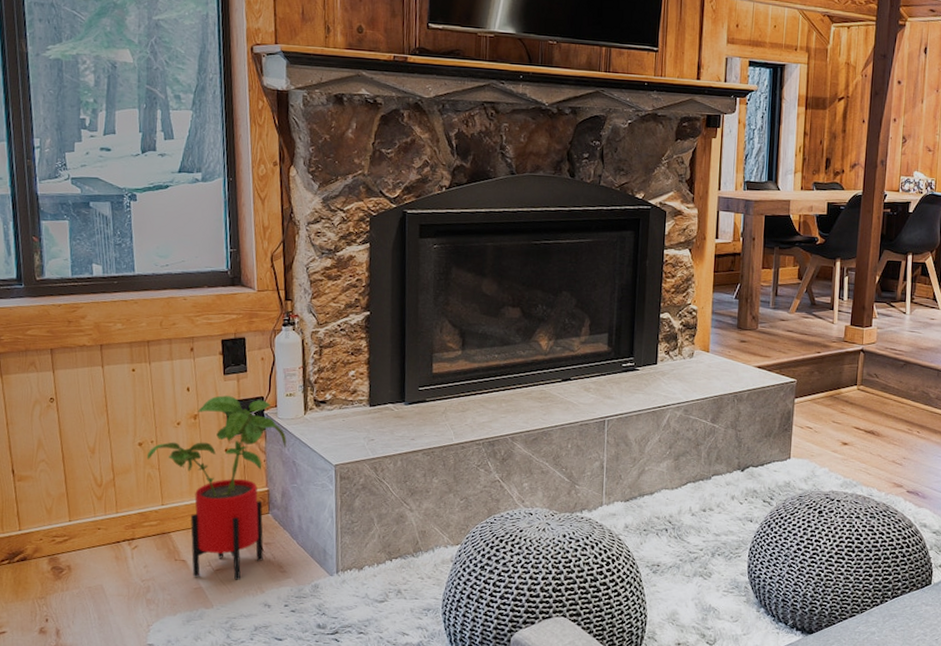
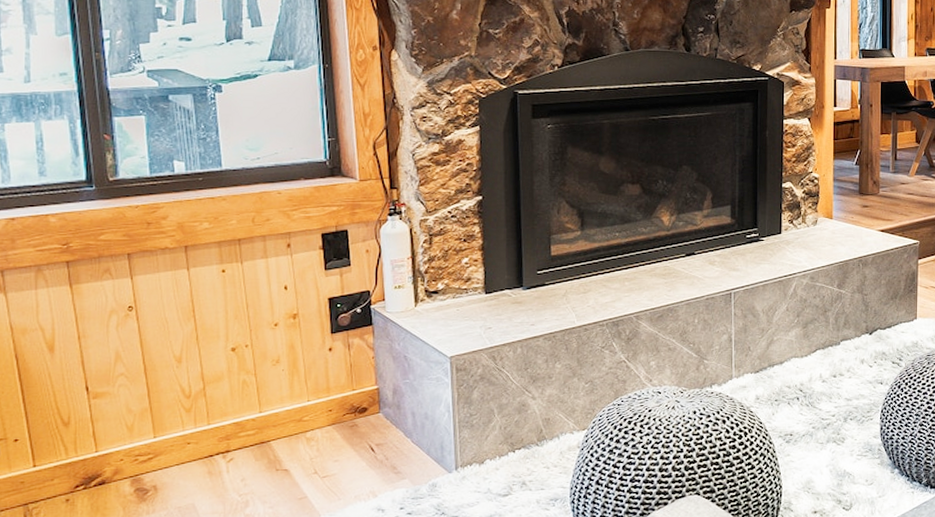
house plant: present [146,395,287,581] -> none [241,292,397,487]

